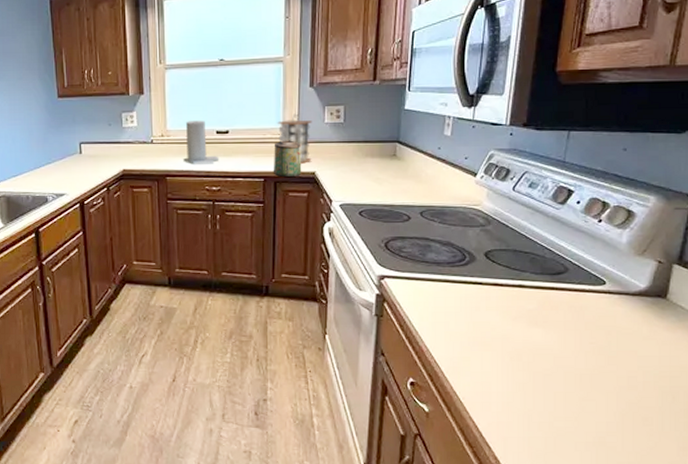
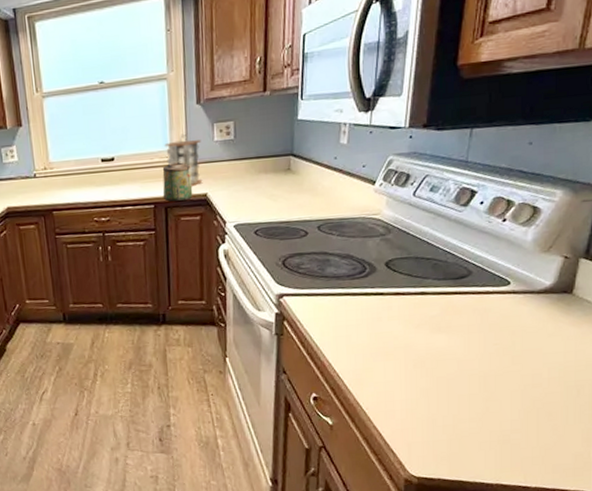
paper towel: present [183,120,220,166] -> none [69,149,107,197]

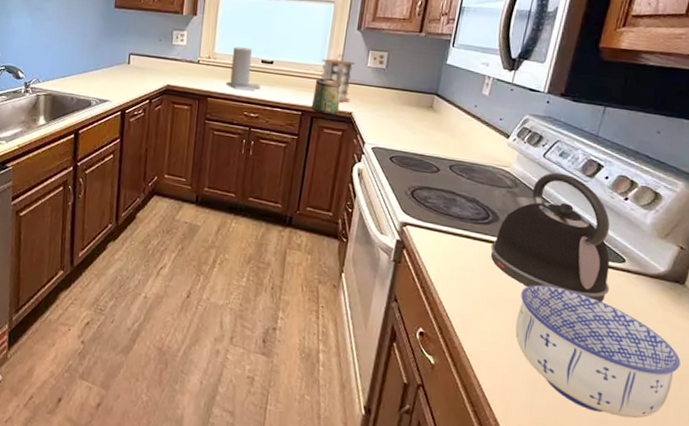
paper towel: none [69,149,107,197] -> present [226,46,261,92]
kettle: none [372,208,497,330] -> present [491,172,610,302]
bowl: none [407,323,576,434] -> present [515,284,681,419]

